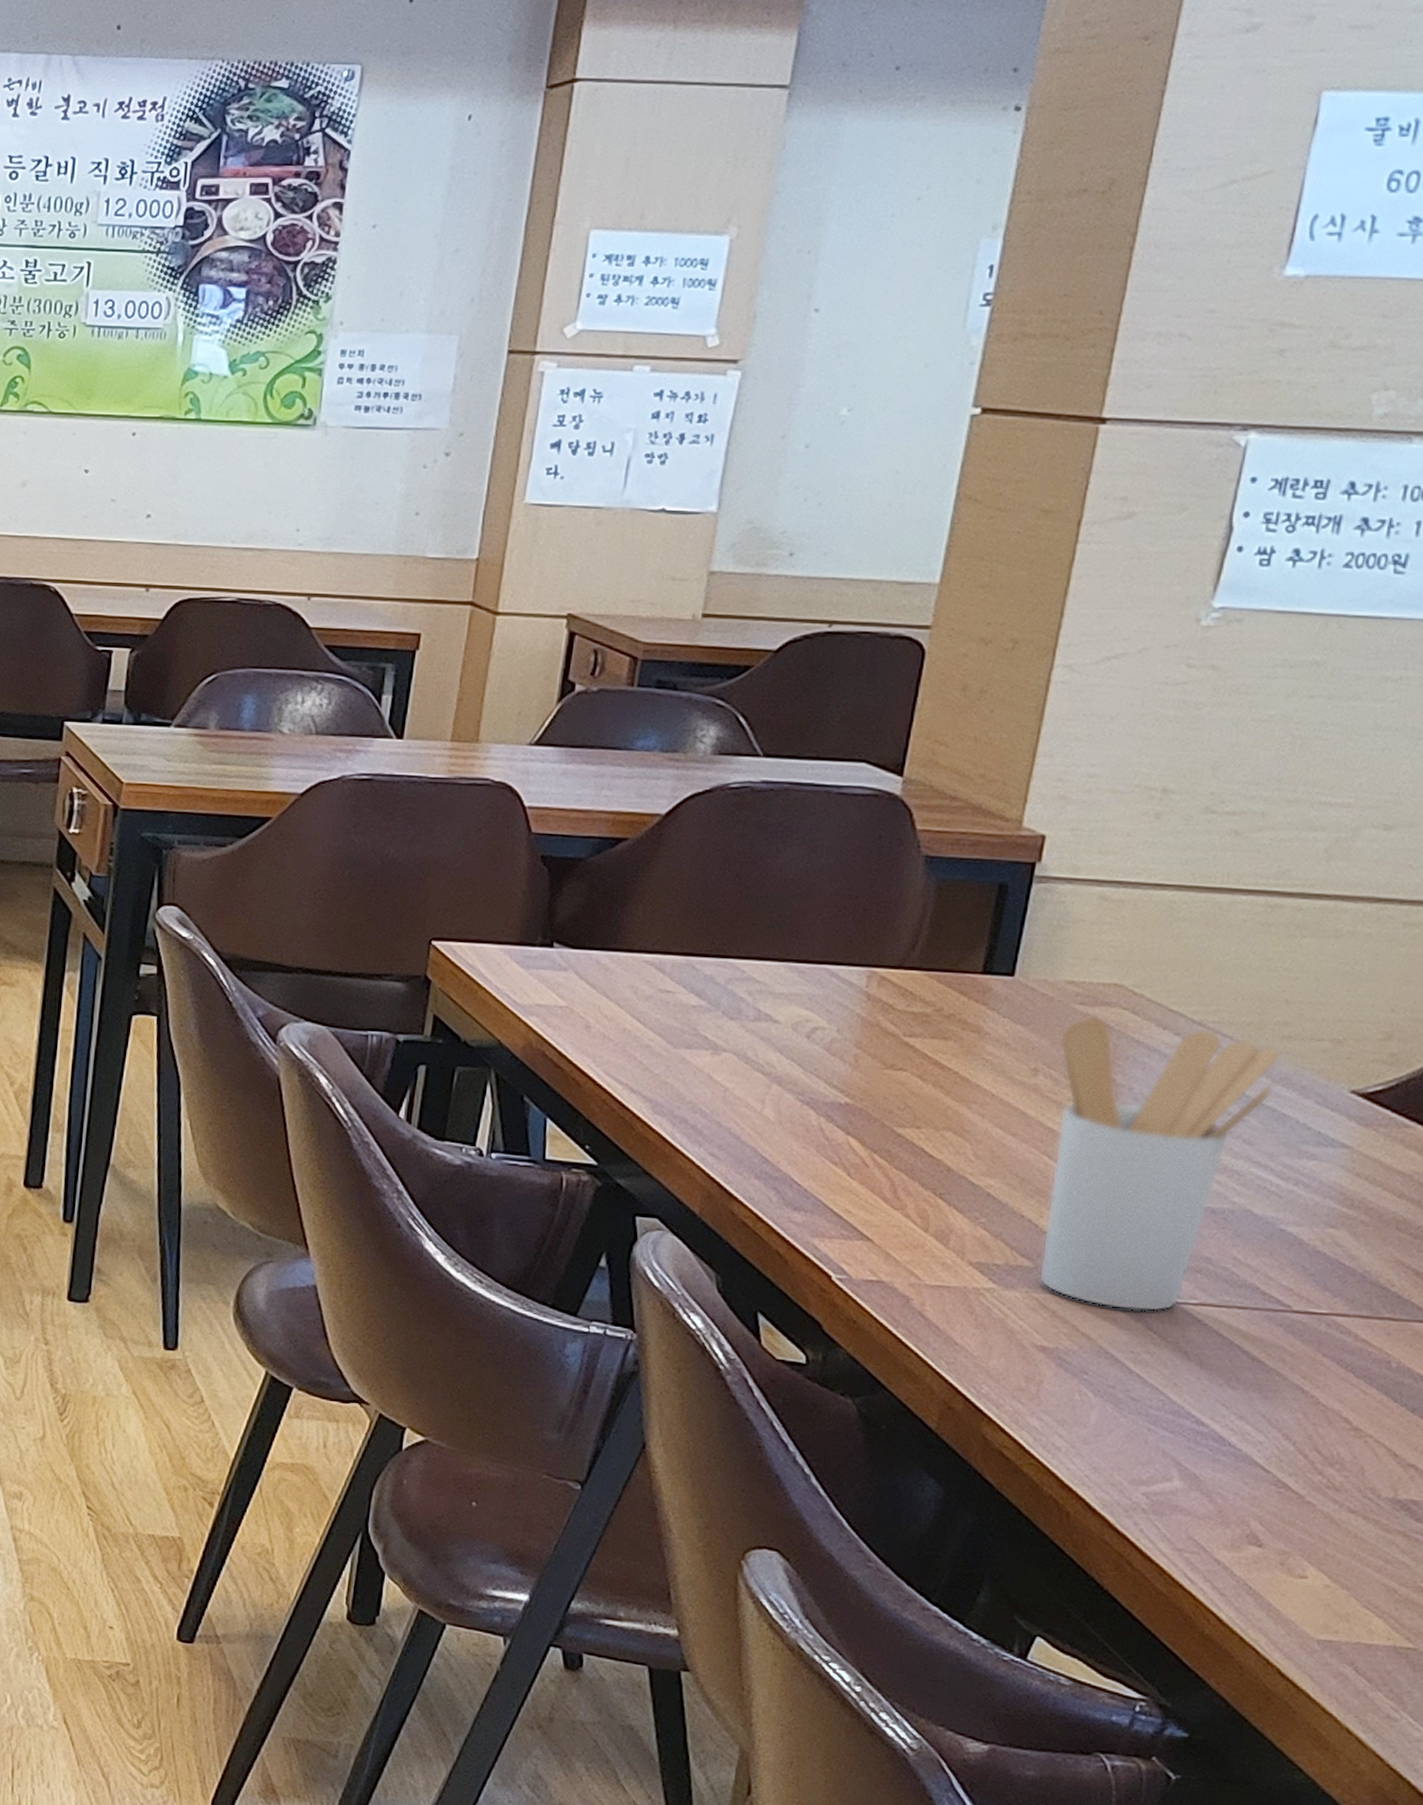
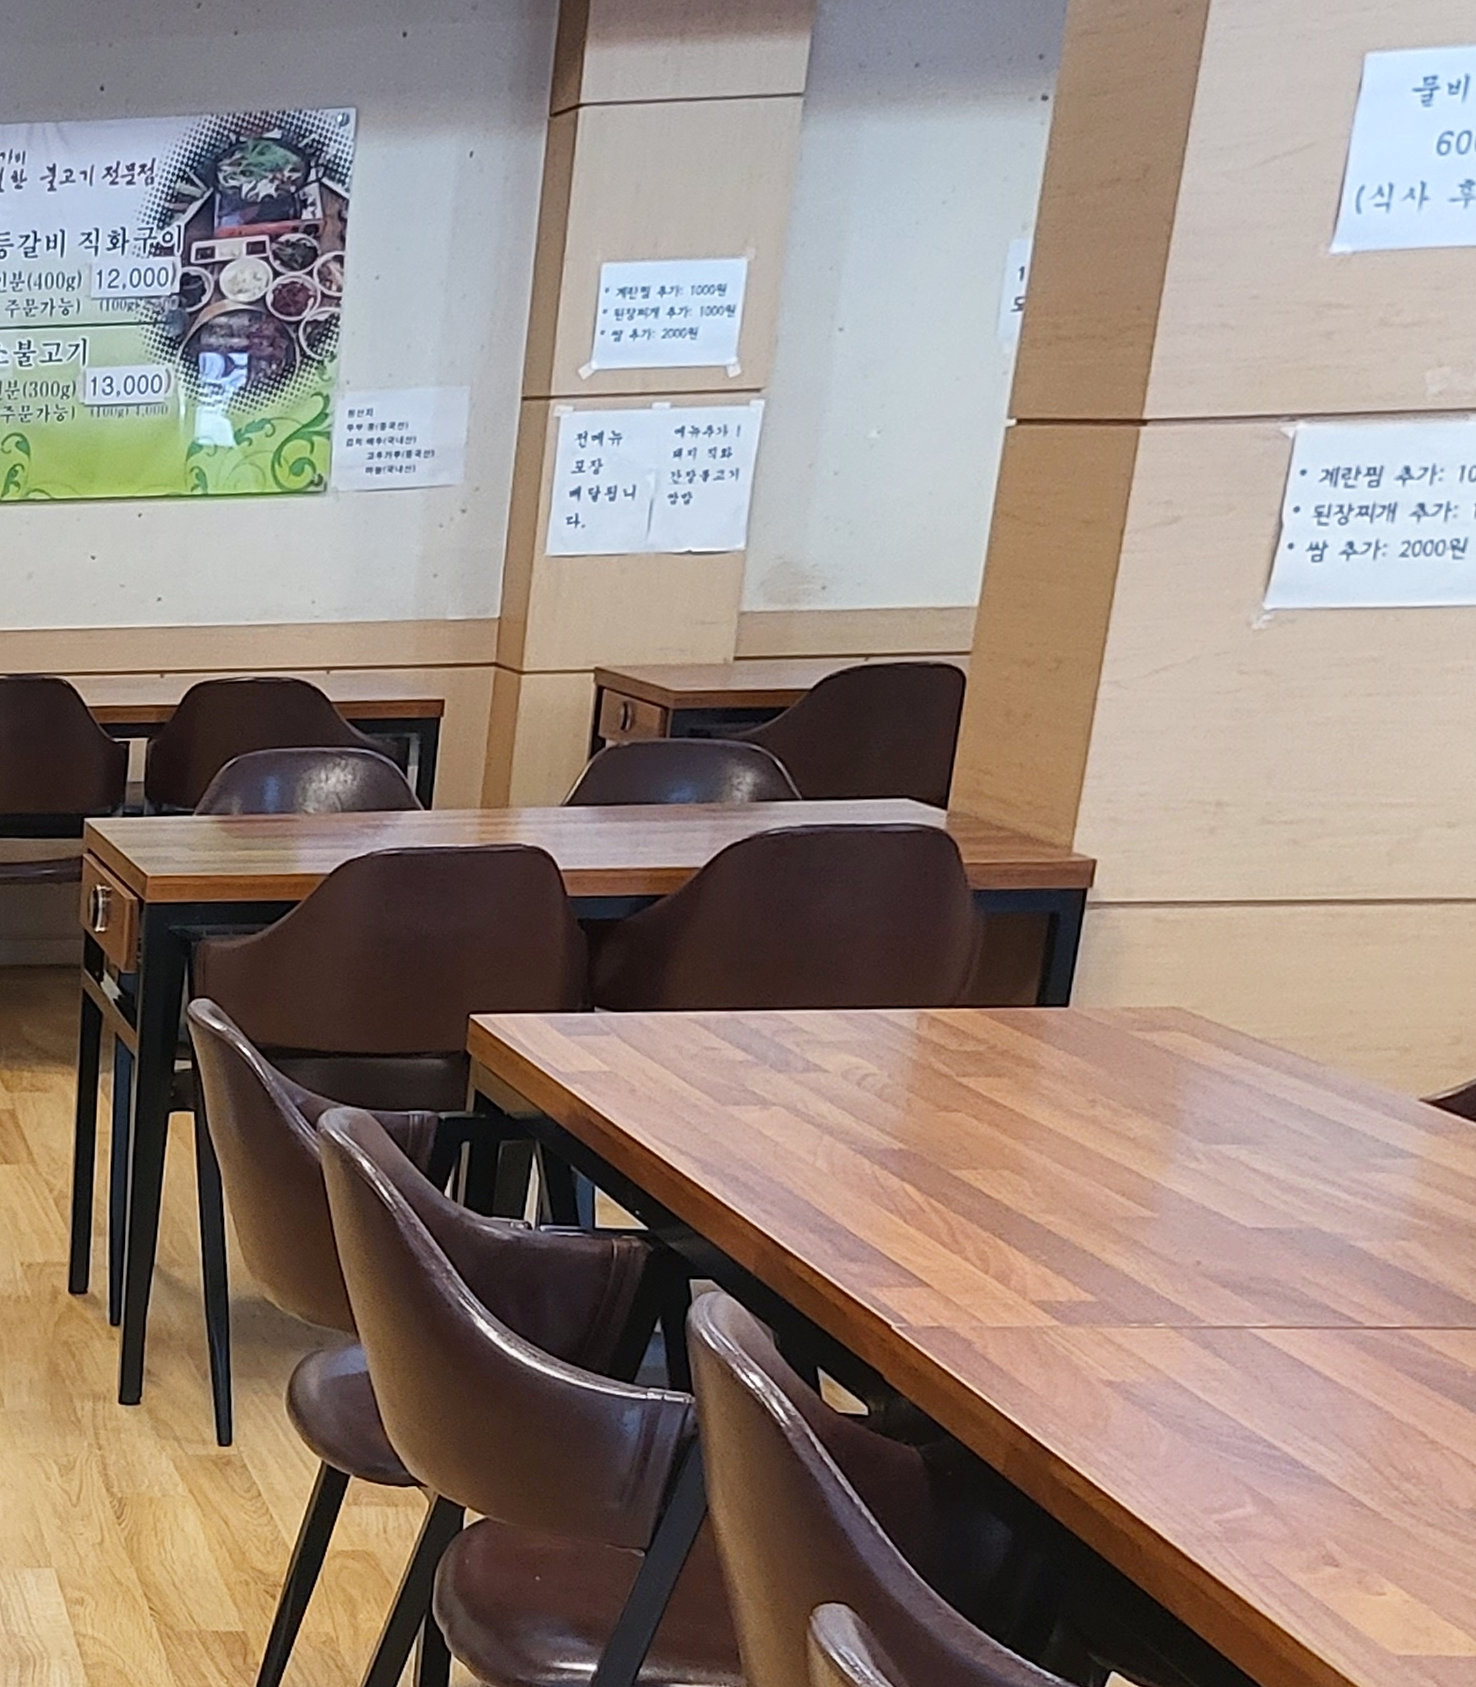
utensil holder: present [1038,1014,1281,1312] -> none [1102,1039,1346,1338]

